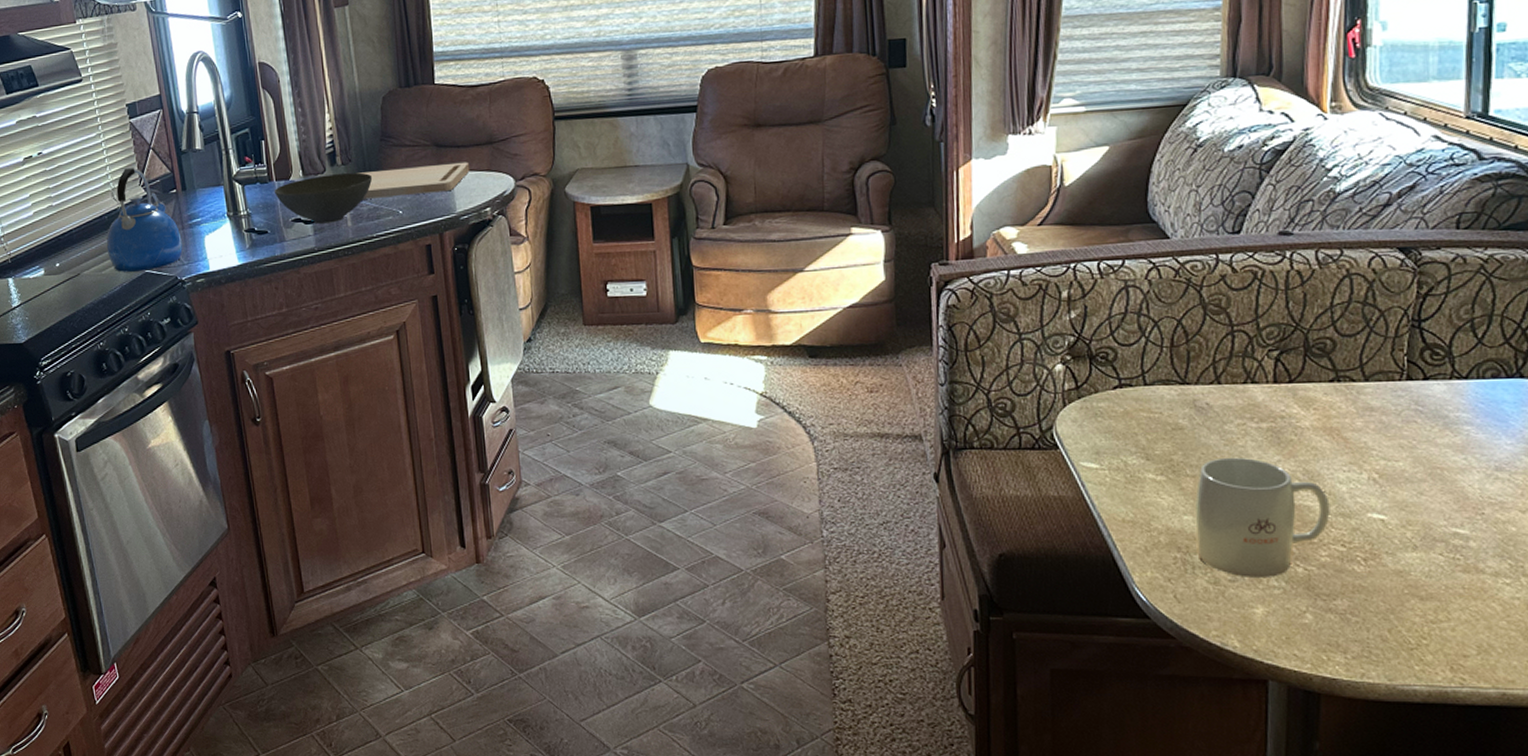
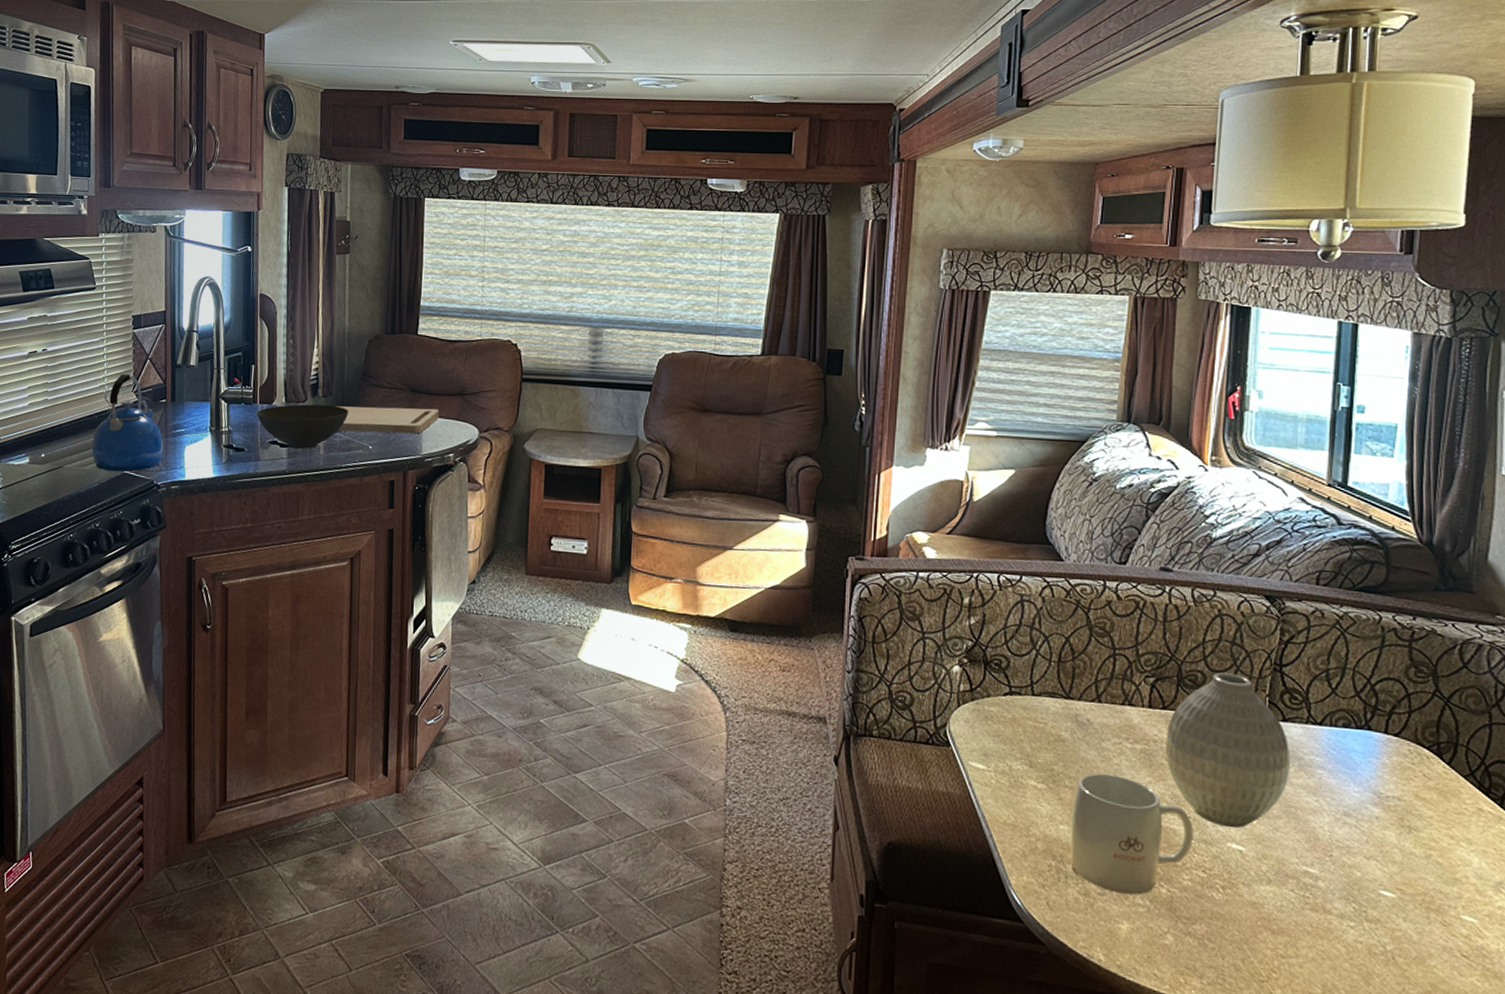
vase: none [1294,336,1435,498] -> present [1165,672,1291,828]

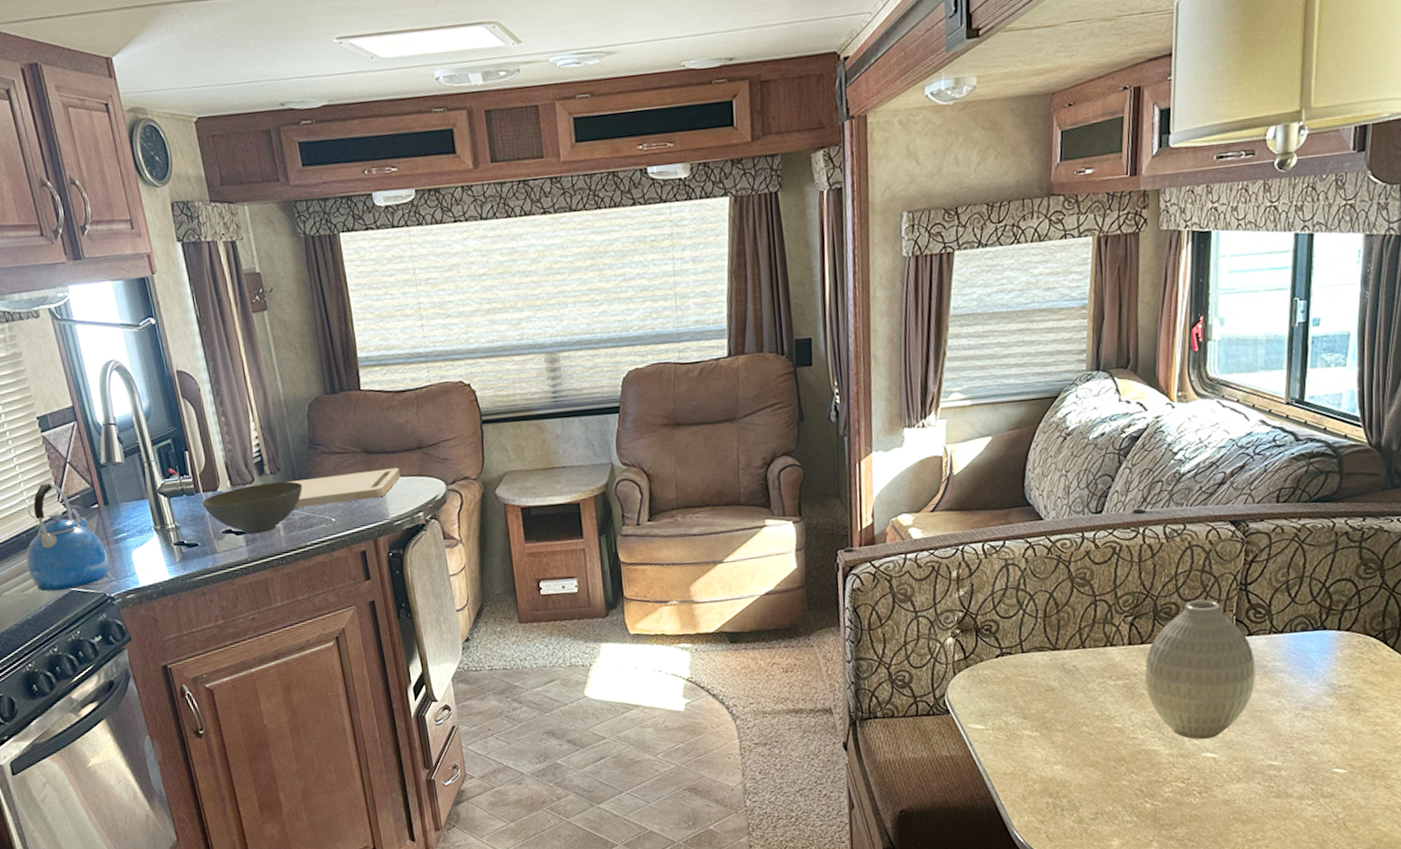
mug: present [1070,773,1194,895] -> none [1063,711,1173,815]

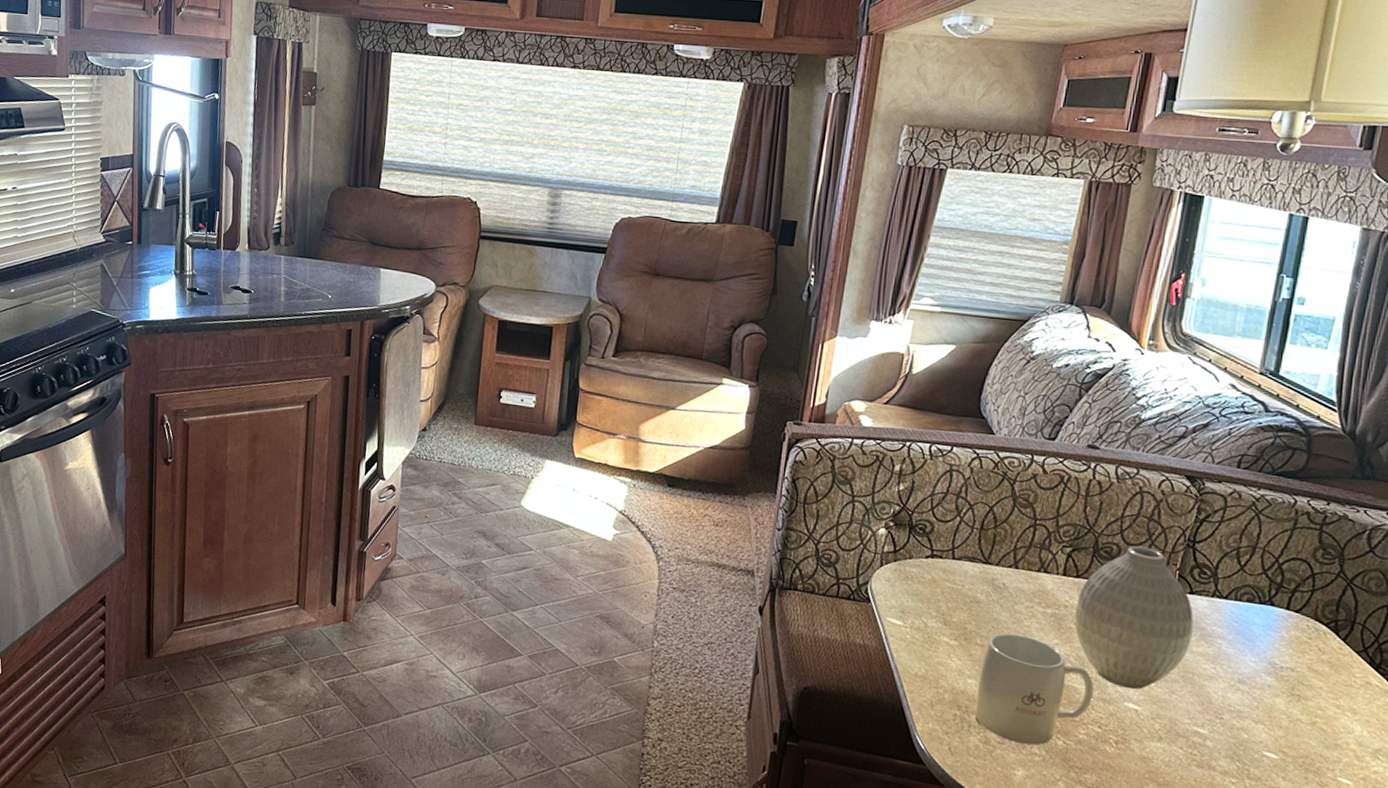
kettle: present [26,483,110,592] -> none [59,215,130,310]
bowl: present [201,481,303,535] -> none [219,251,310,296]
cutting board: present [288,467,401,508] -> none [298,255,398,286]
mug: none [1063,711,1173,815] -> present [974,633,1094,745]

